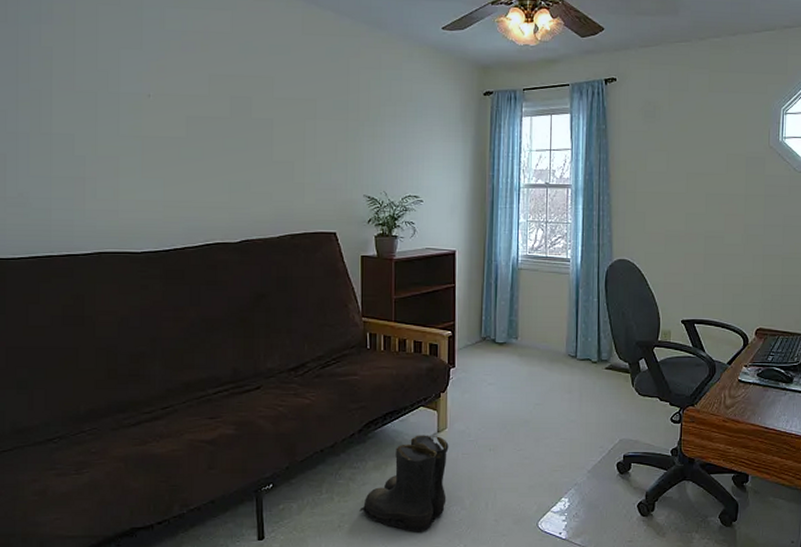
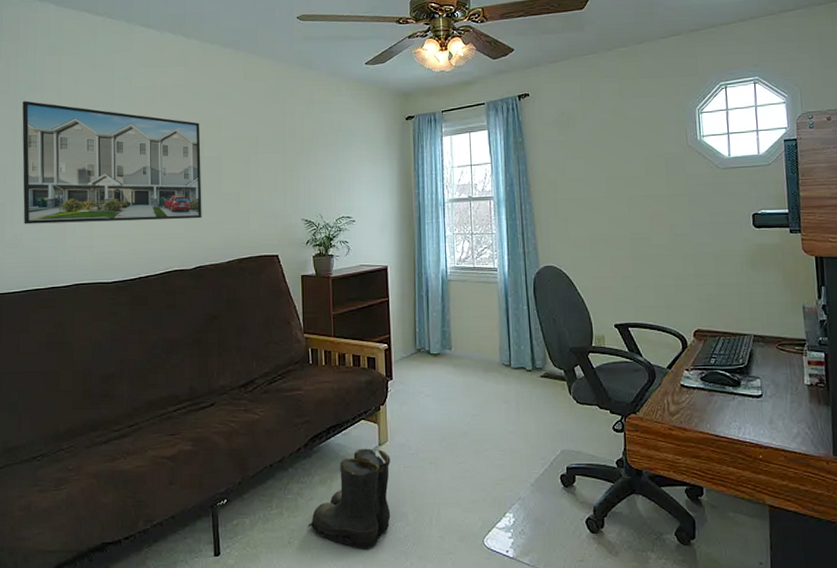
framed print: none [26,33,250,188] -> present [22,101,202,225]

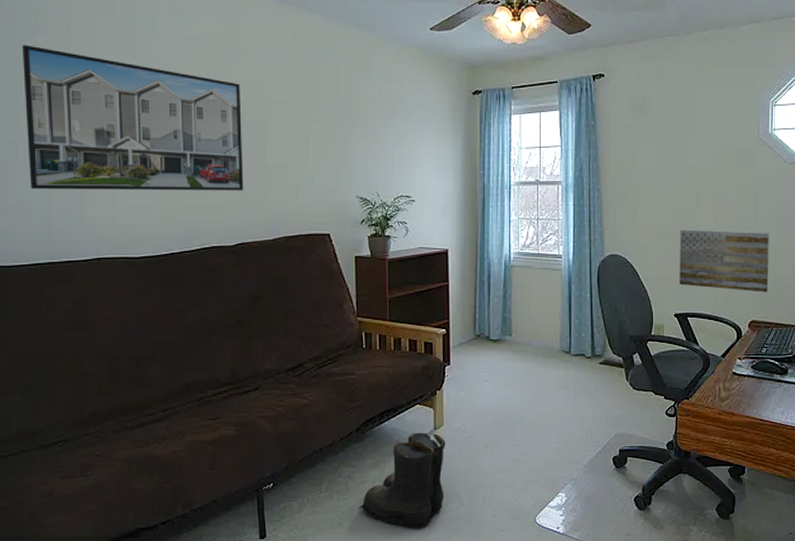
wall art: none [614,238,712,300] -> present [679,229,769,292]

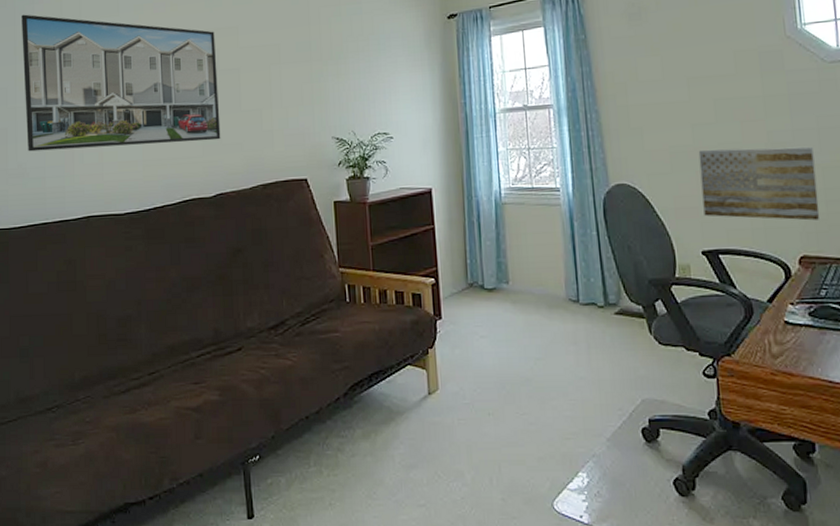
boots: present [359,432,446,529] -> none [350,397,445,513]

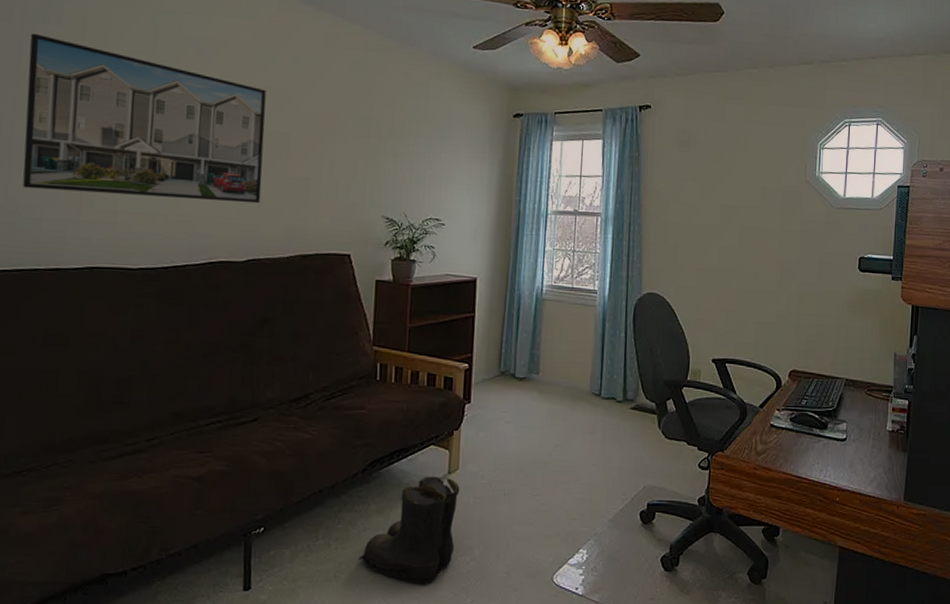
boots: none [350,397,445,513] -> present [358,476,460,585]
wall art: present [698,146,820,221] -> none [719,270,813,341]

